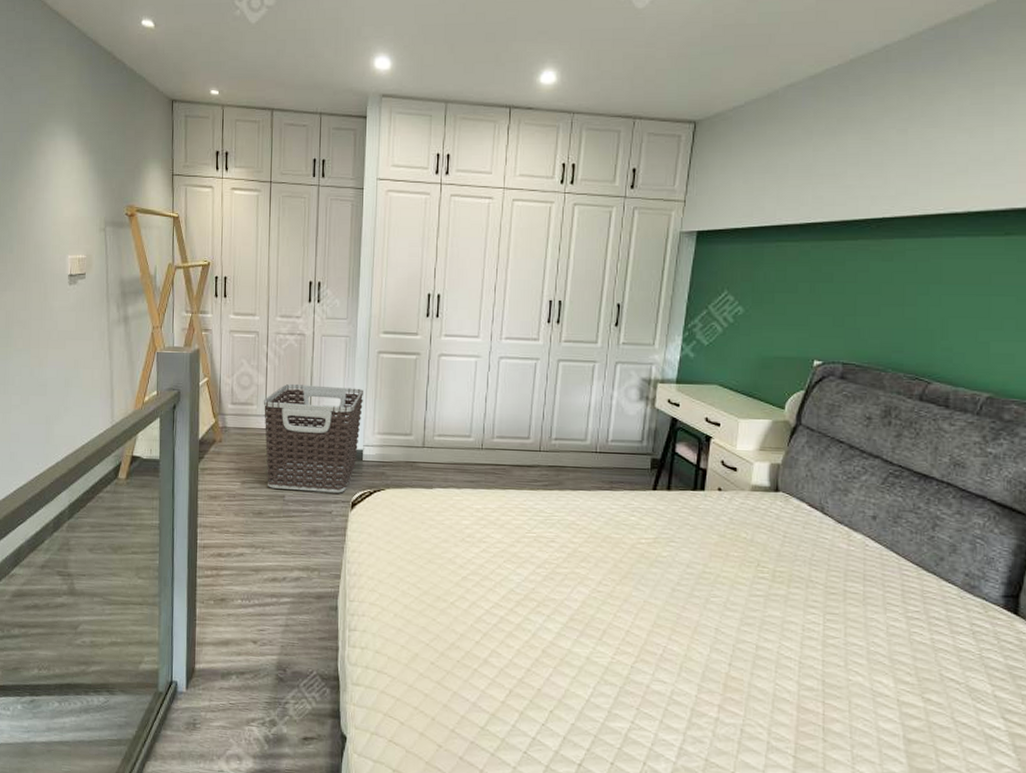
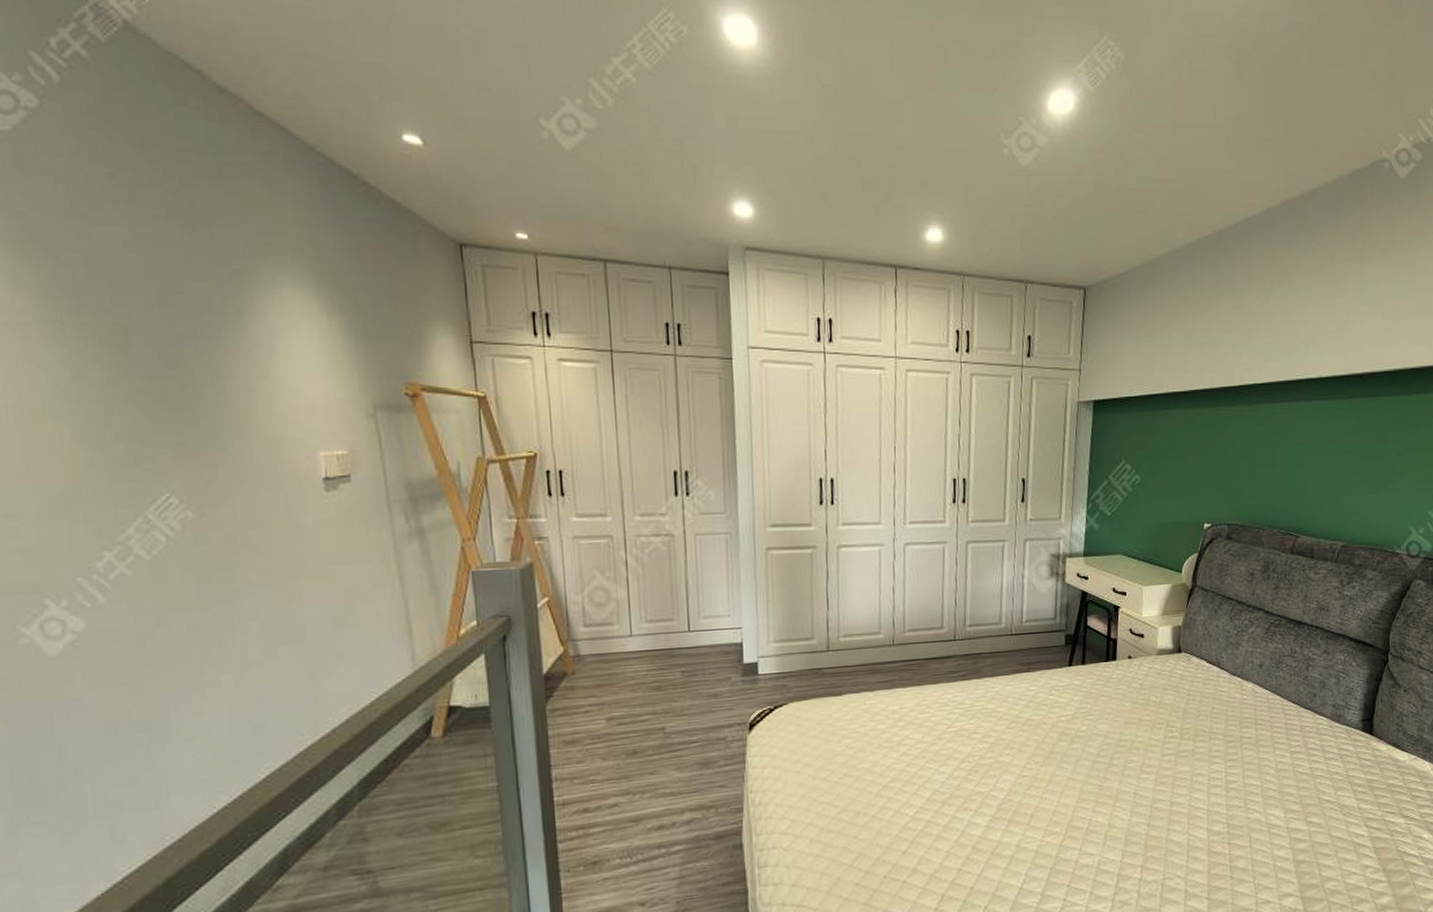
clothes hamper: present [263,383,363,493] -> none [626,592,753,721]

